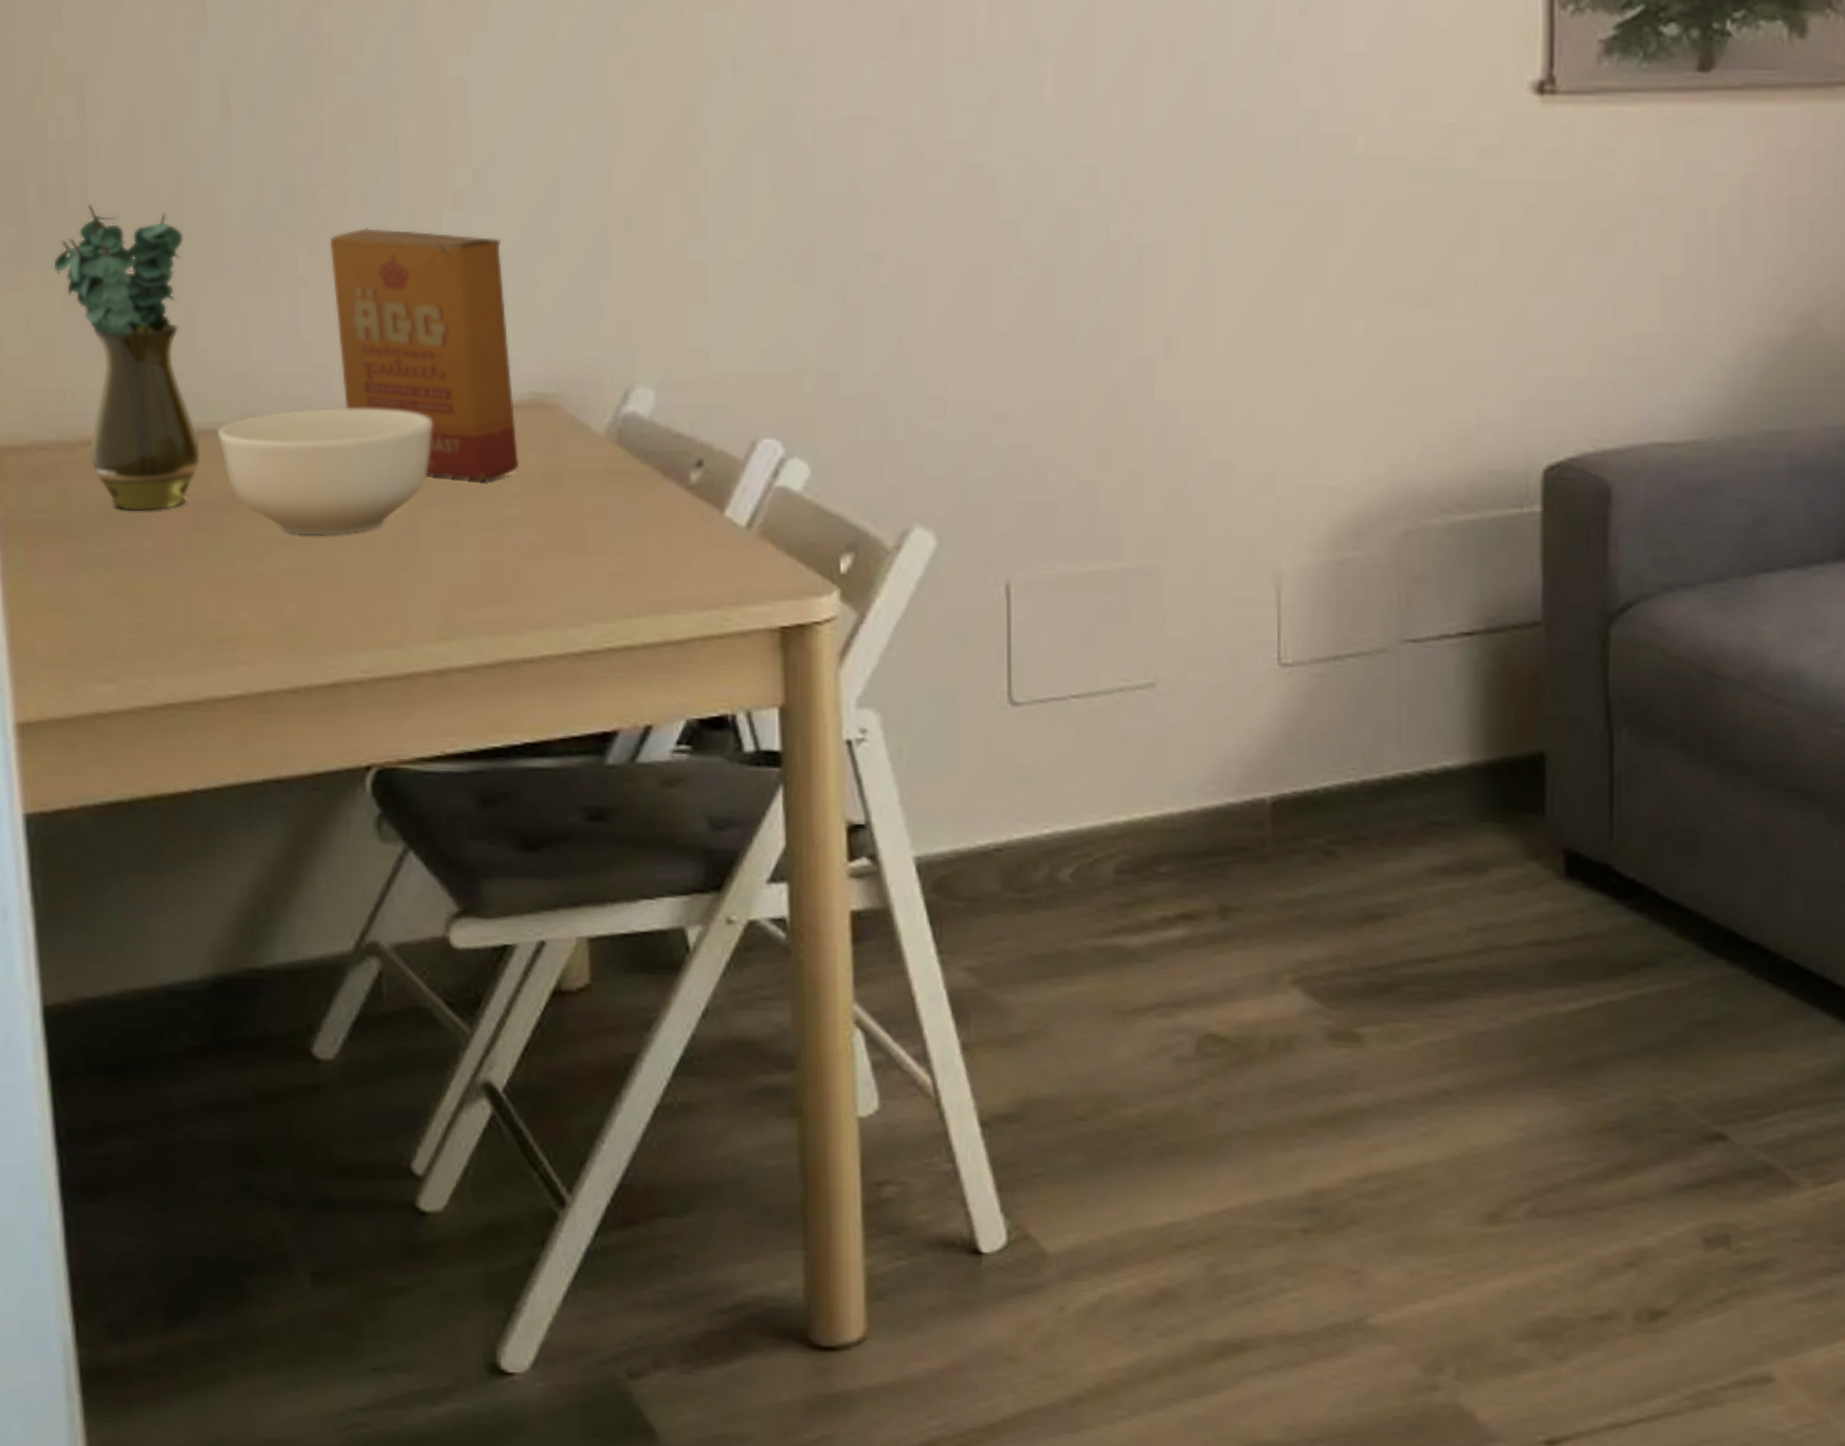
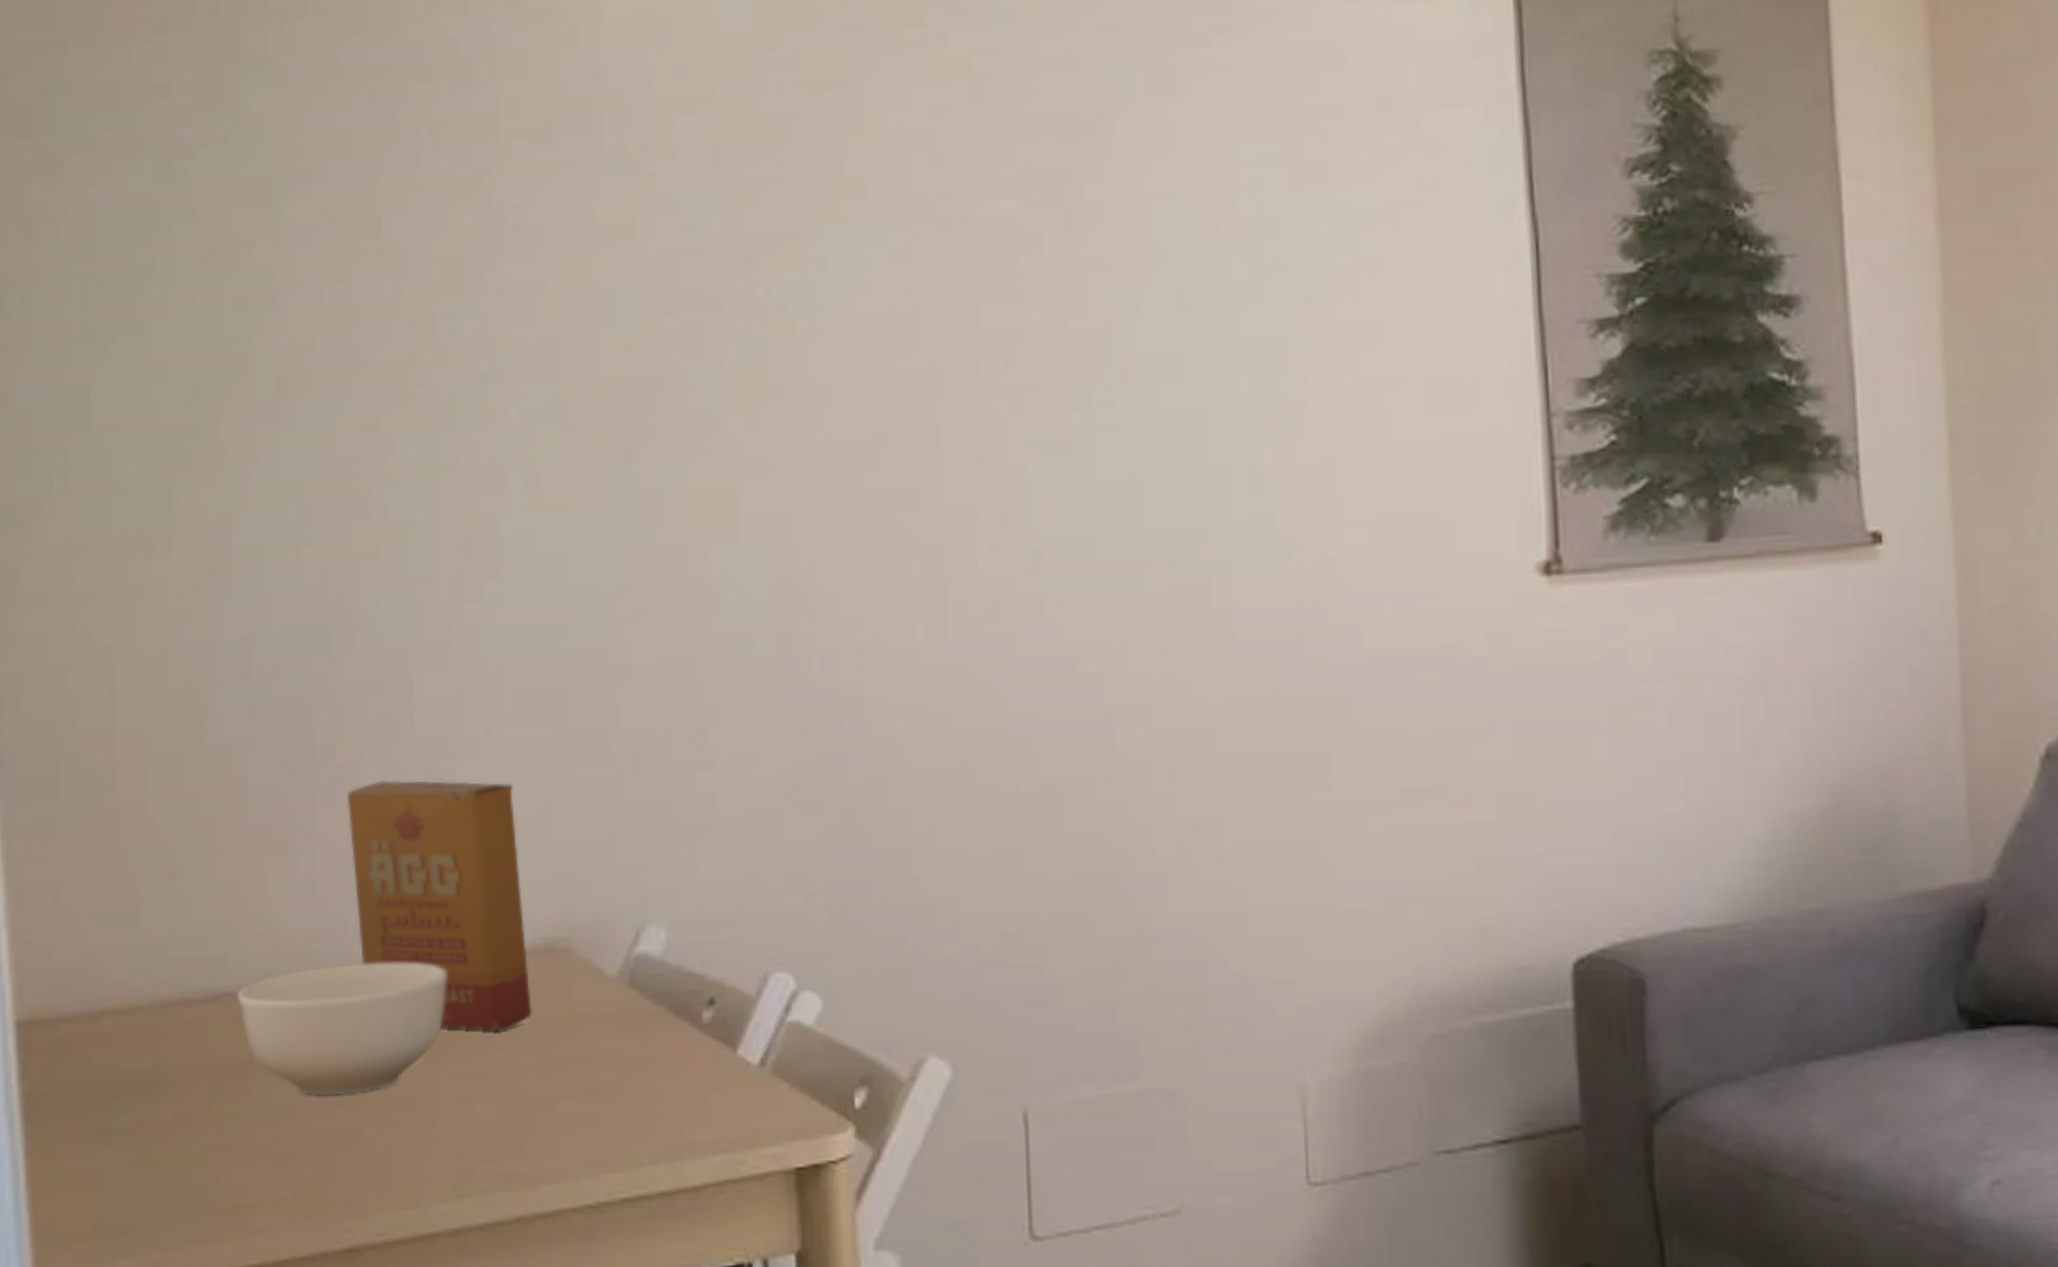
vase: present [53,205,200,510] -> none [81,773,220,1079]

